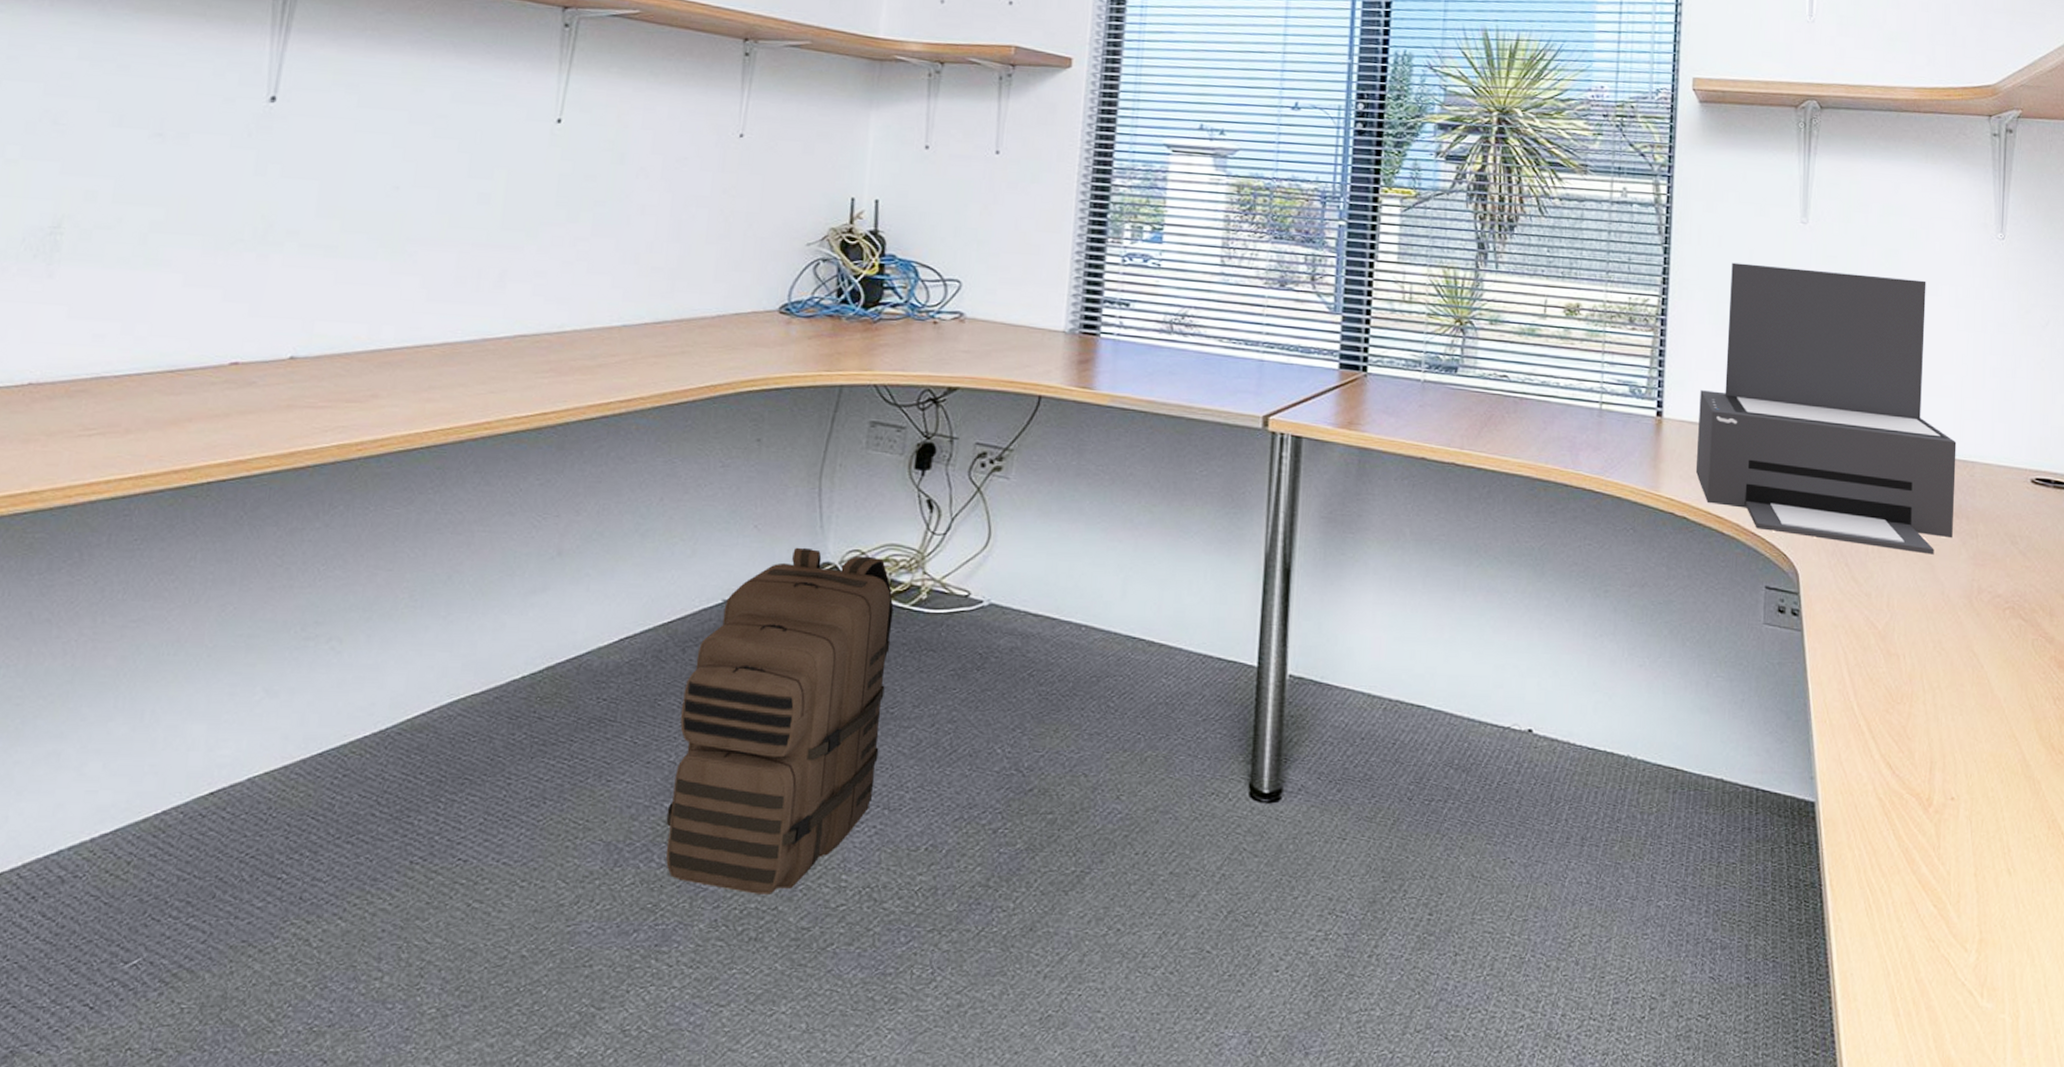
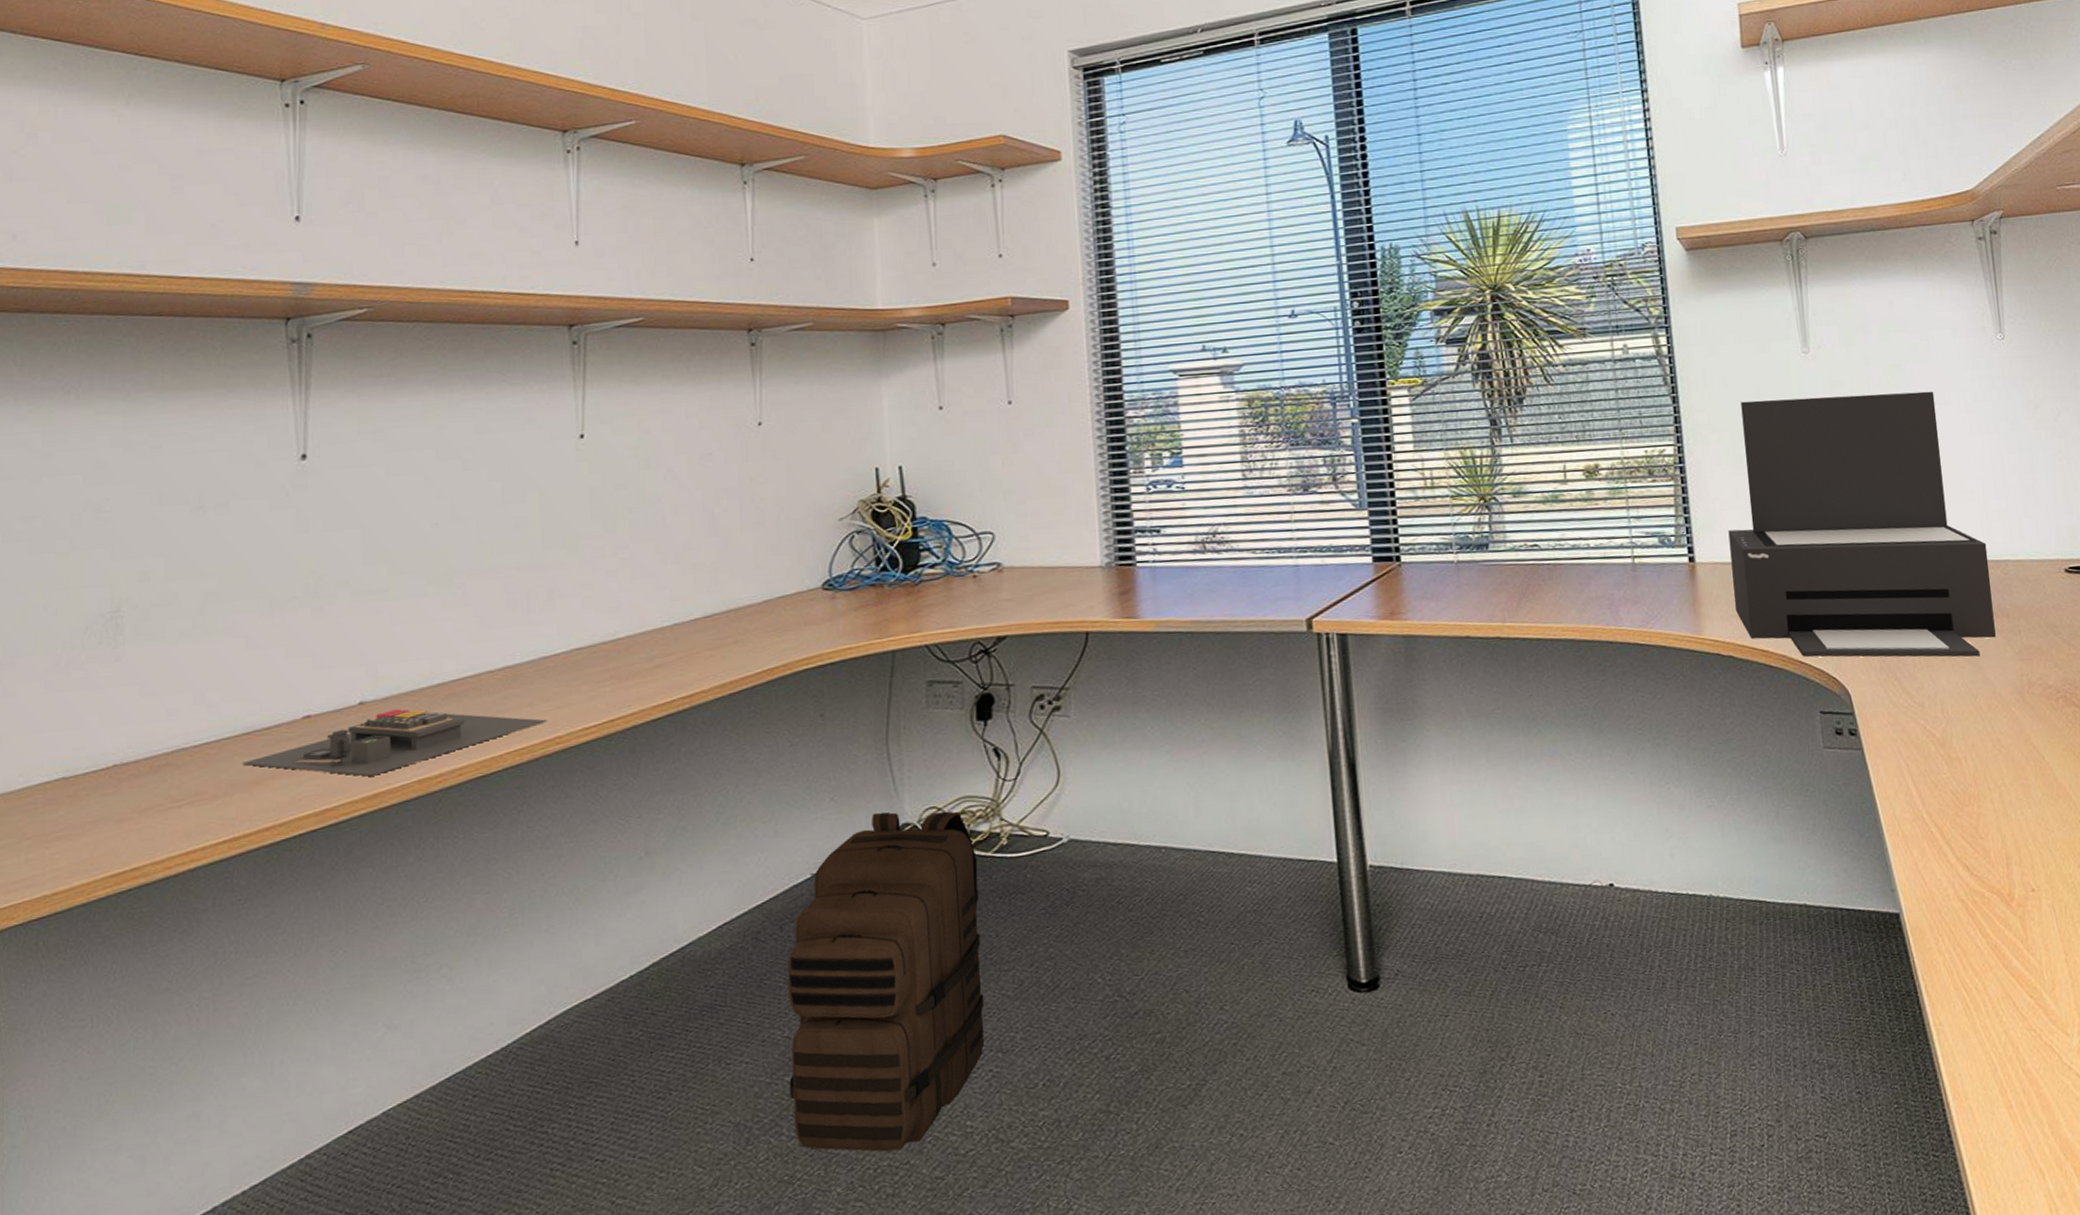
sushi platter: none [161,369,478,434] -> present [242,709,547,777]

